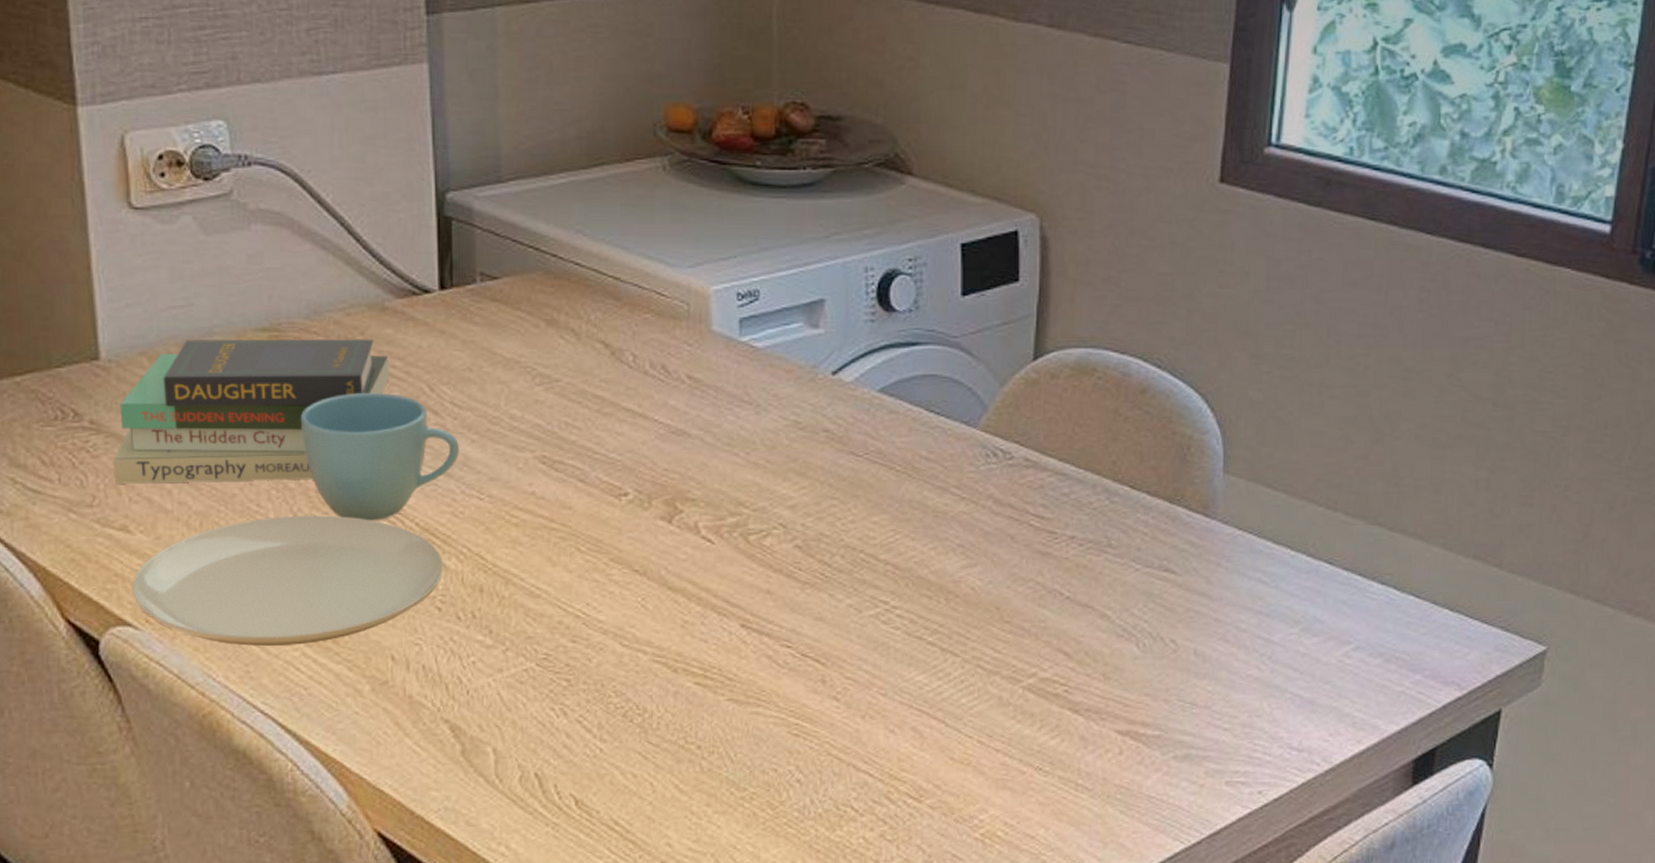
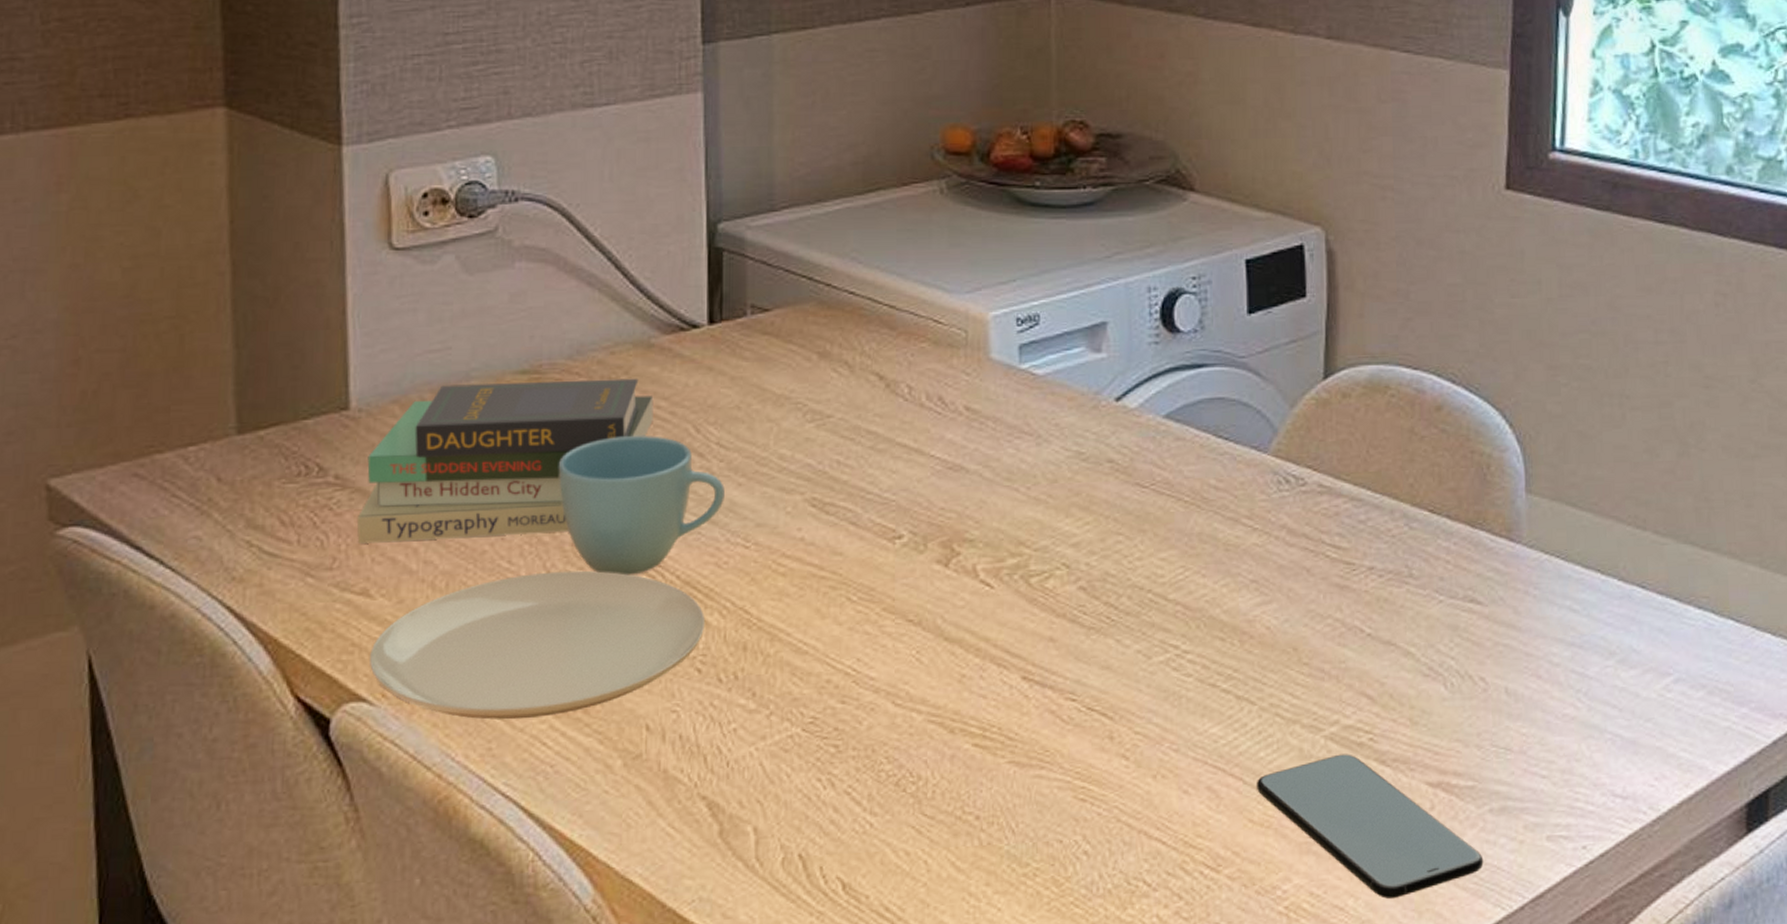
smartphone: none [957,703,1166,830] -> present [1256,754,1484,899]

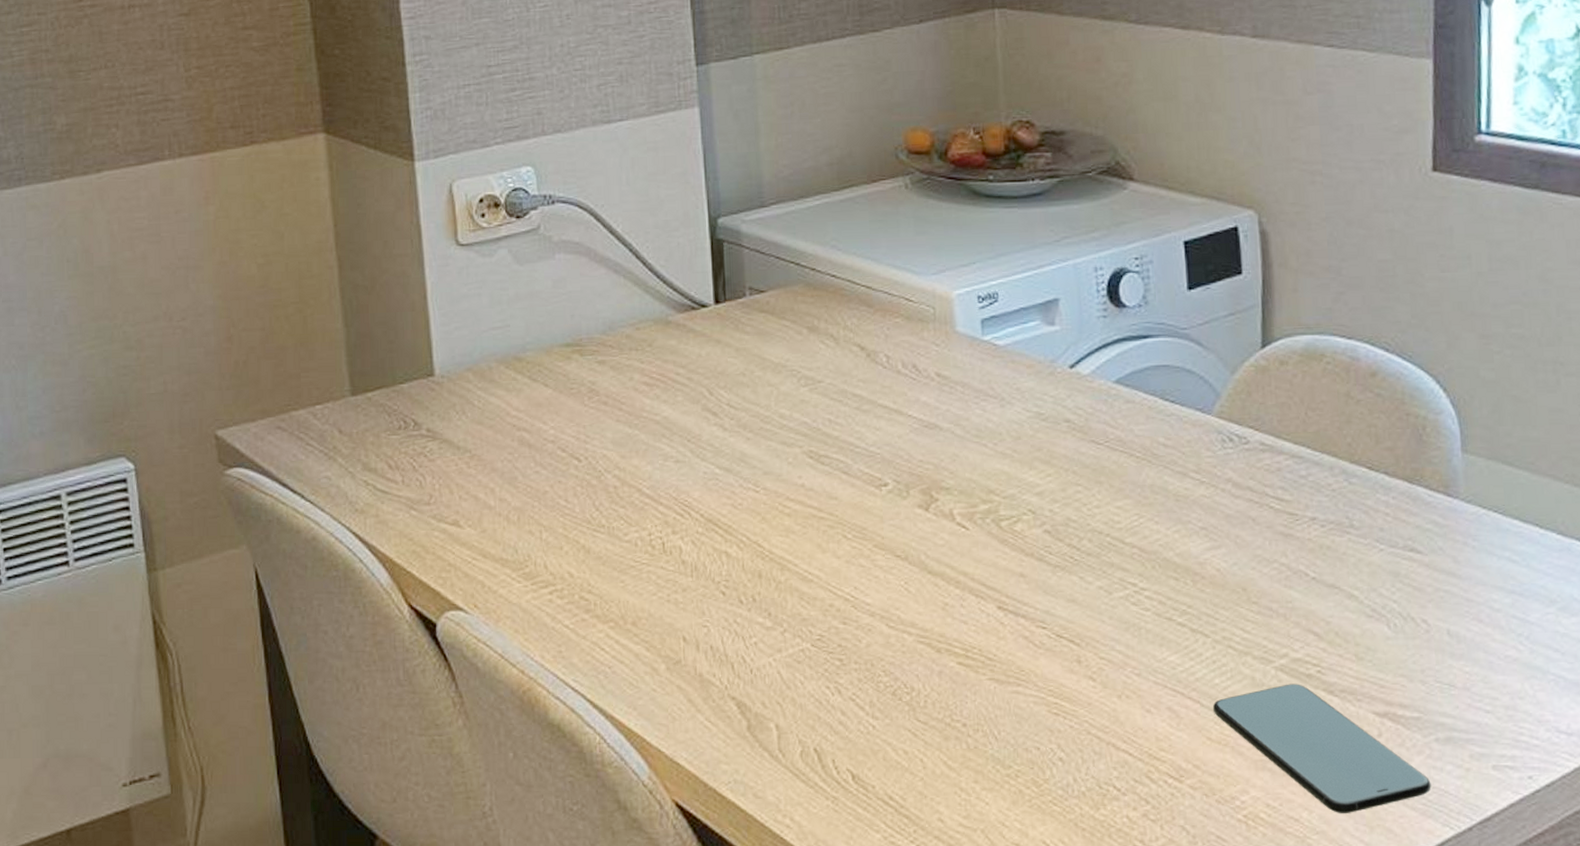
books: present [356,378,654,544] -> none [446,350,674,484]
plate: present [369,570,706,720] -> none [462,508,727,628]
cup: present [558,436,725,576] -> none [600,398,736,513]

